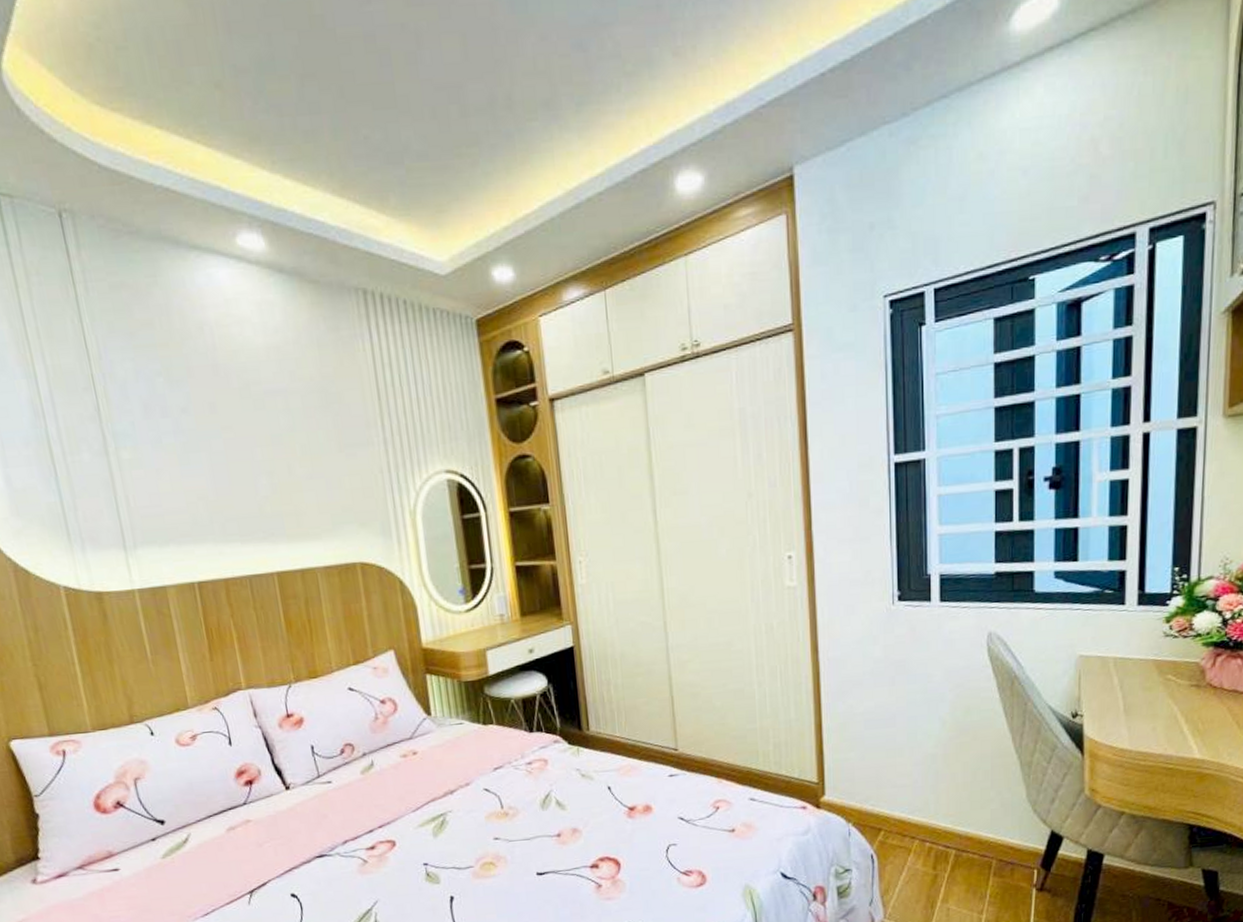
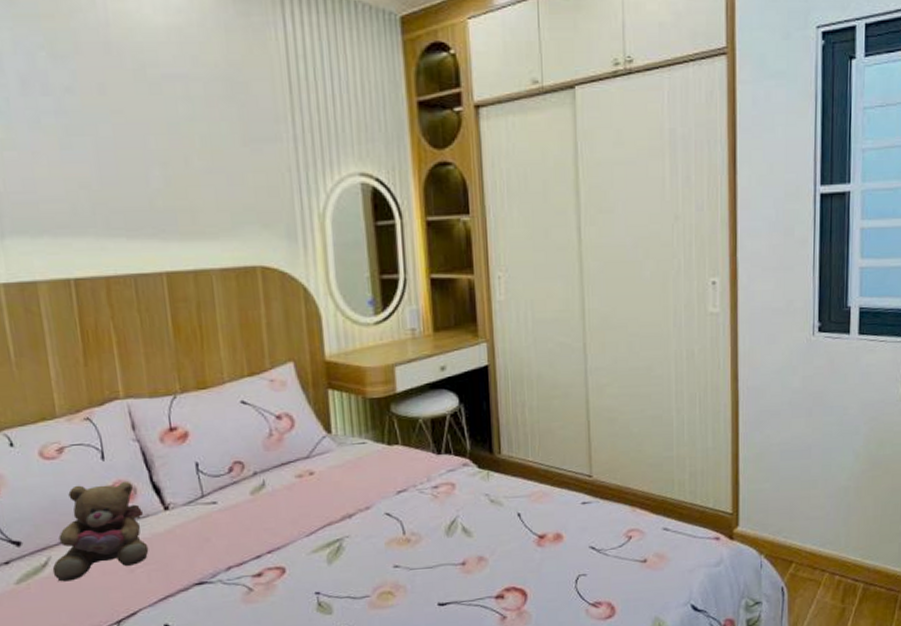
teddy bear: none [192,765,274,856] -> present [52,482,149,582]

